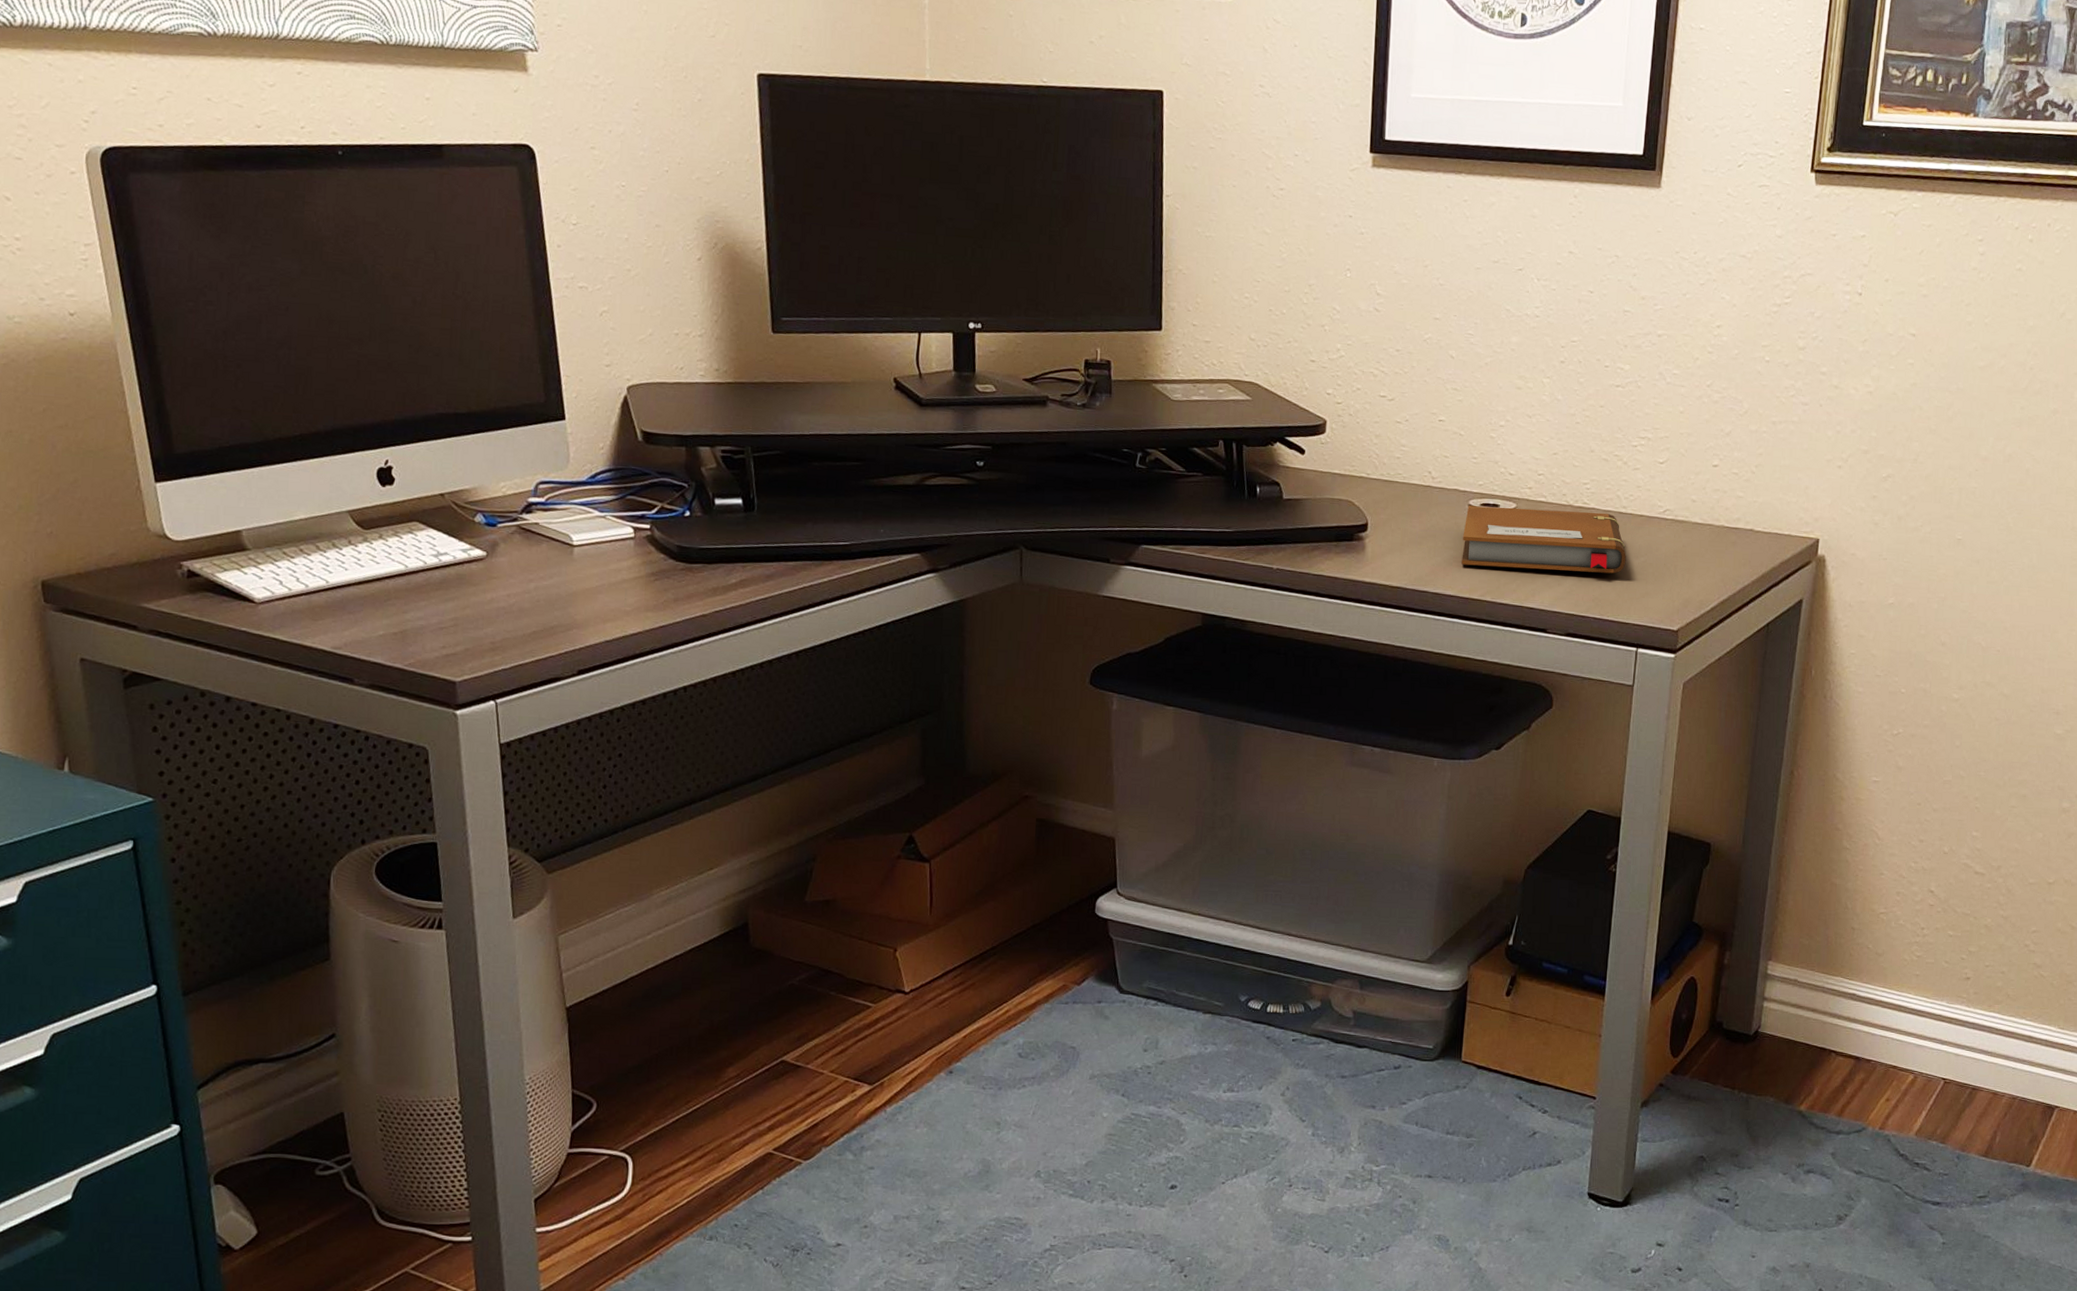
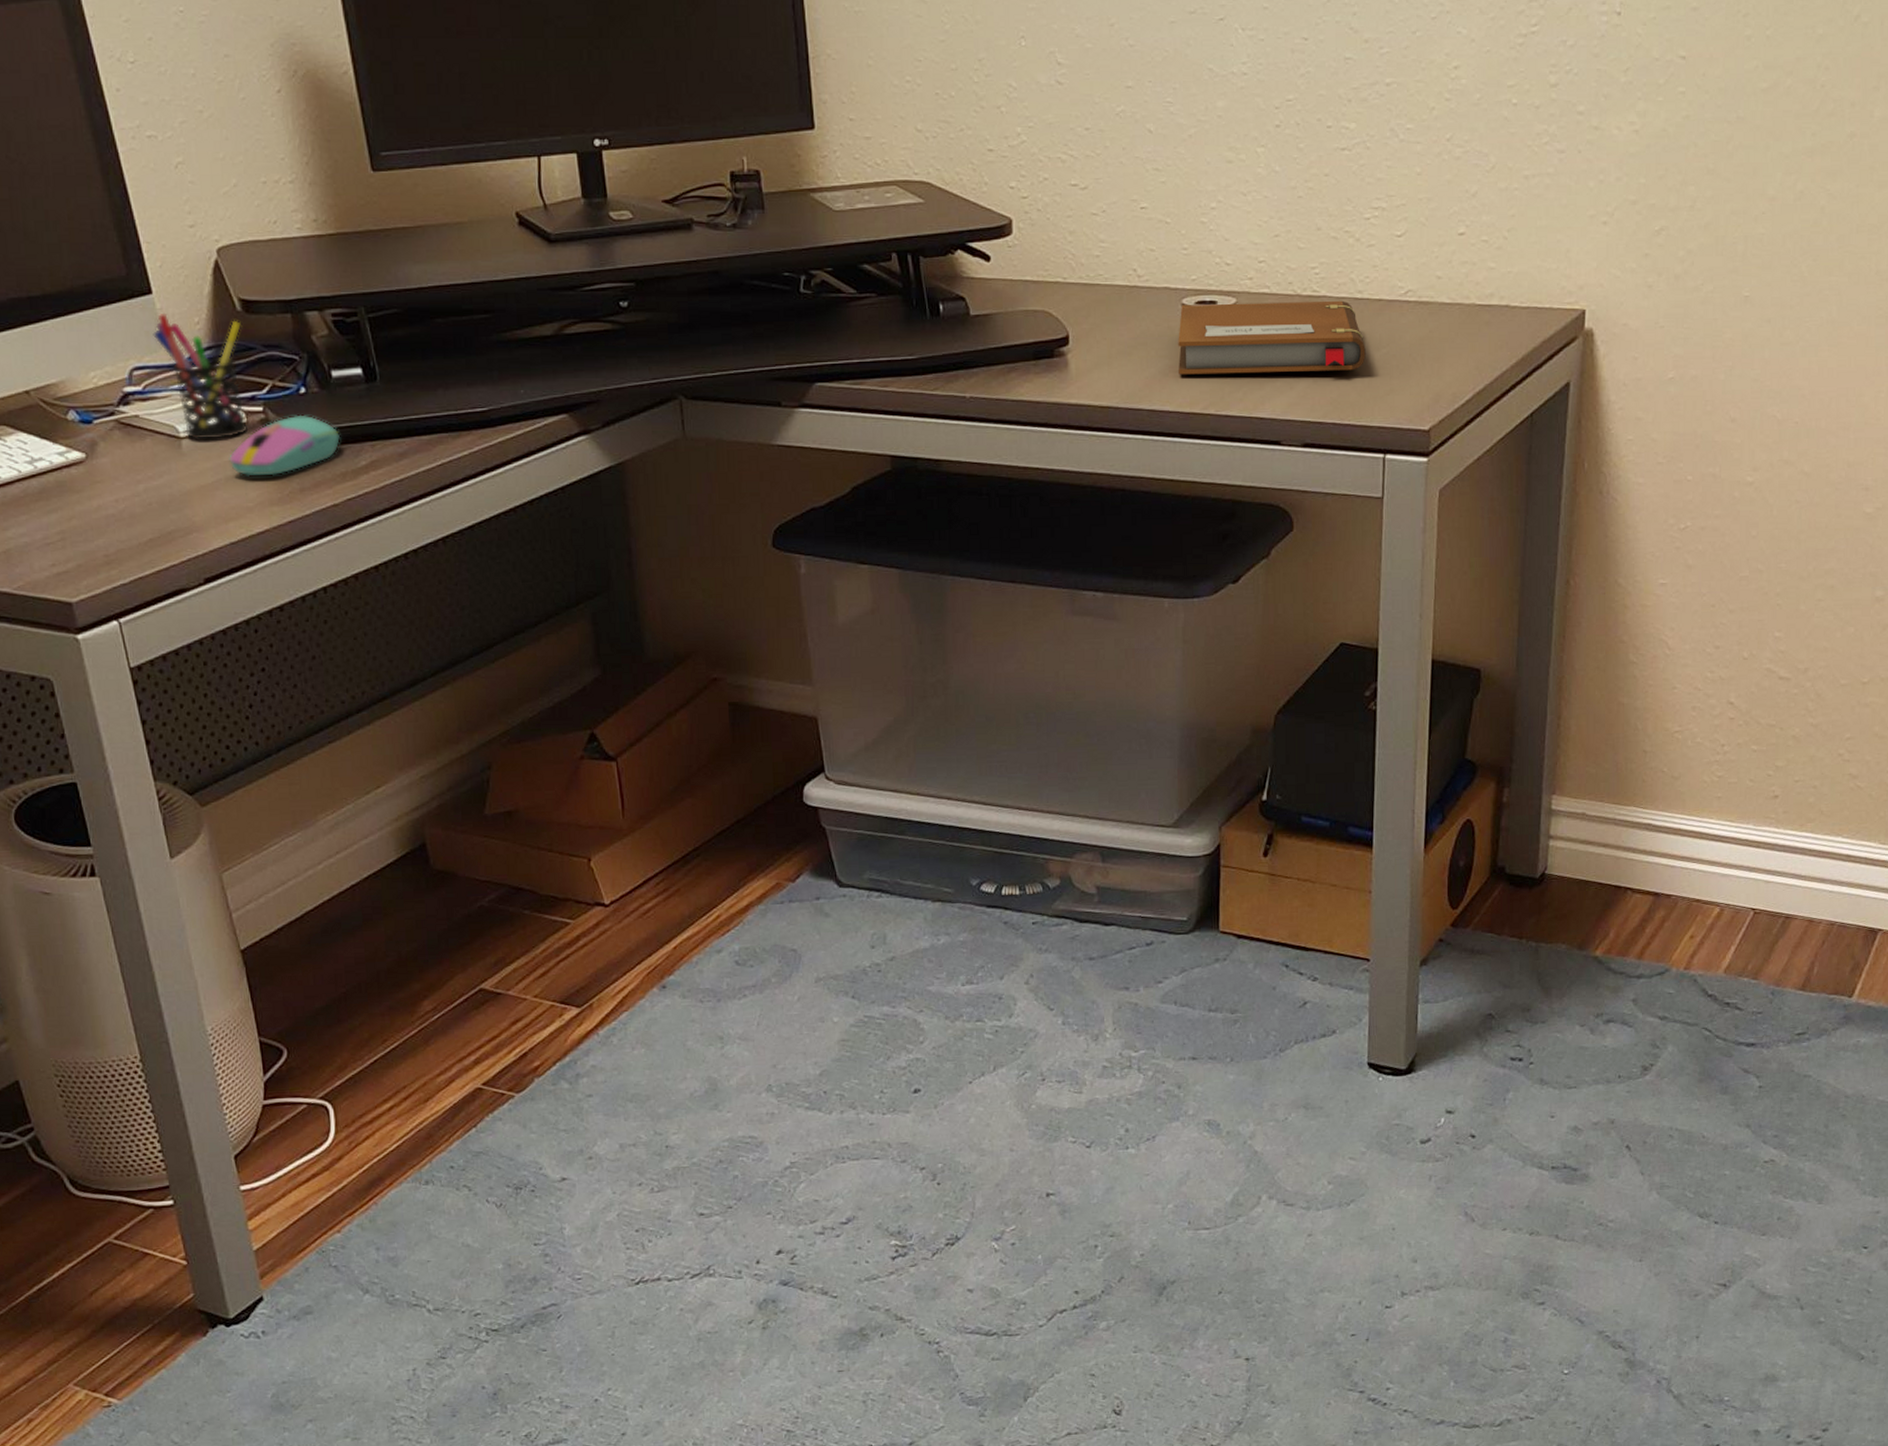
pen holder: none [561,438,640,550] -> present [153,314,247,440]
computer mouse: none [614,535,716,586] -> present [229,416,340,477]

